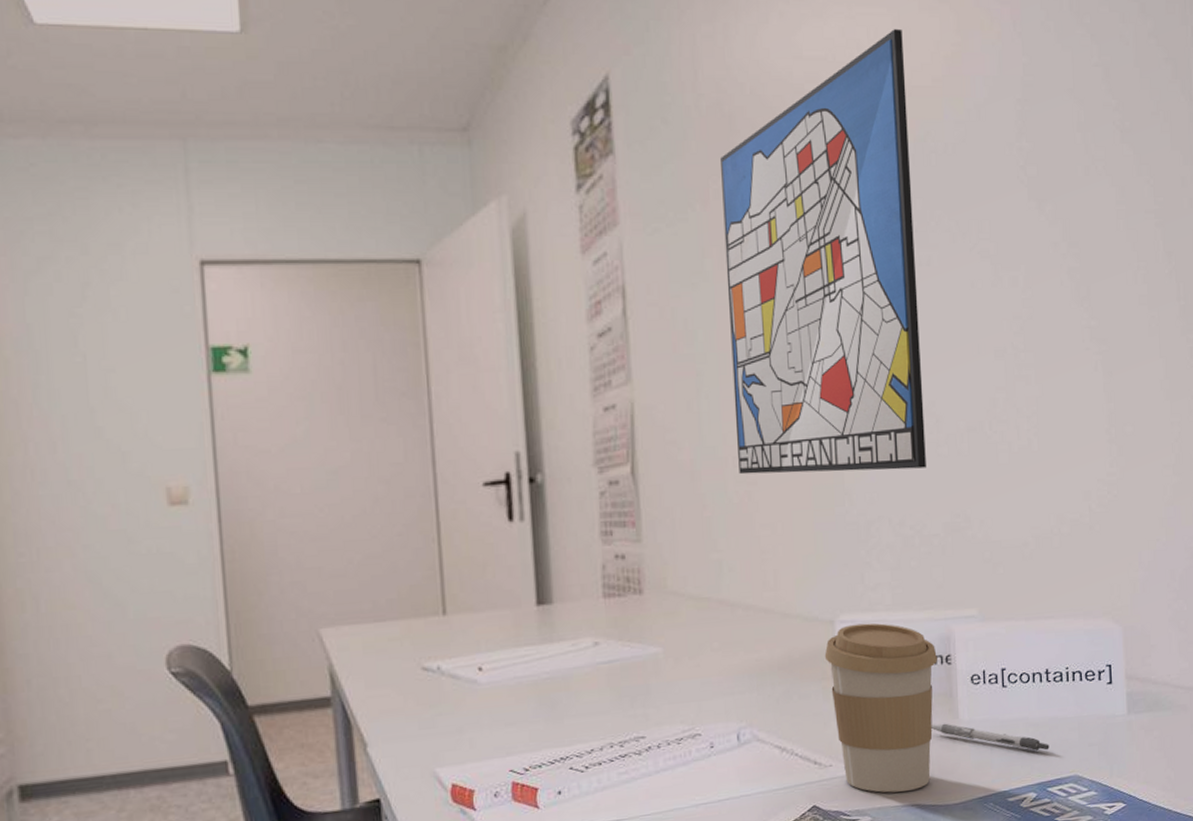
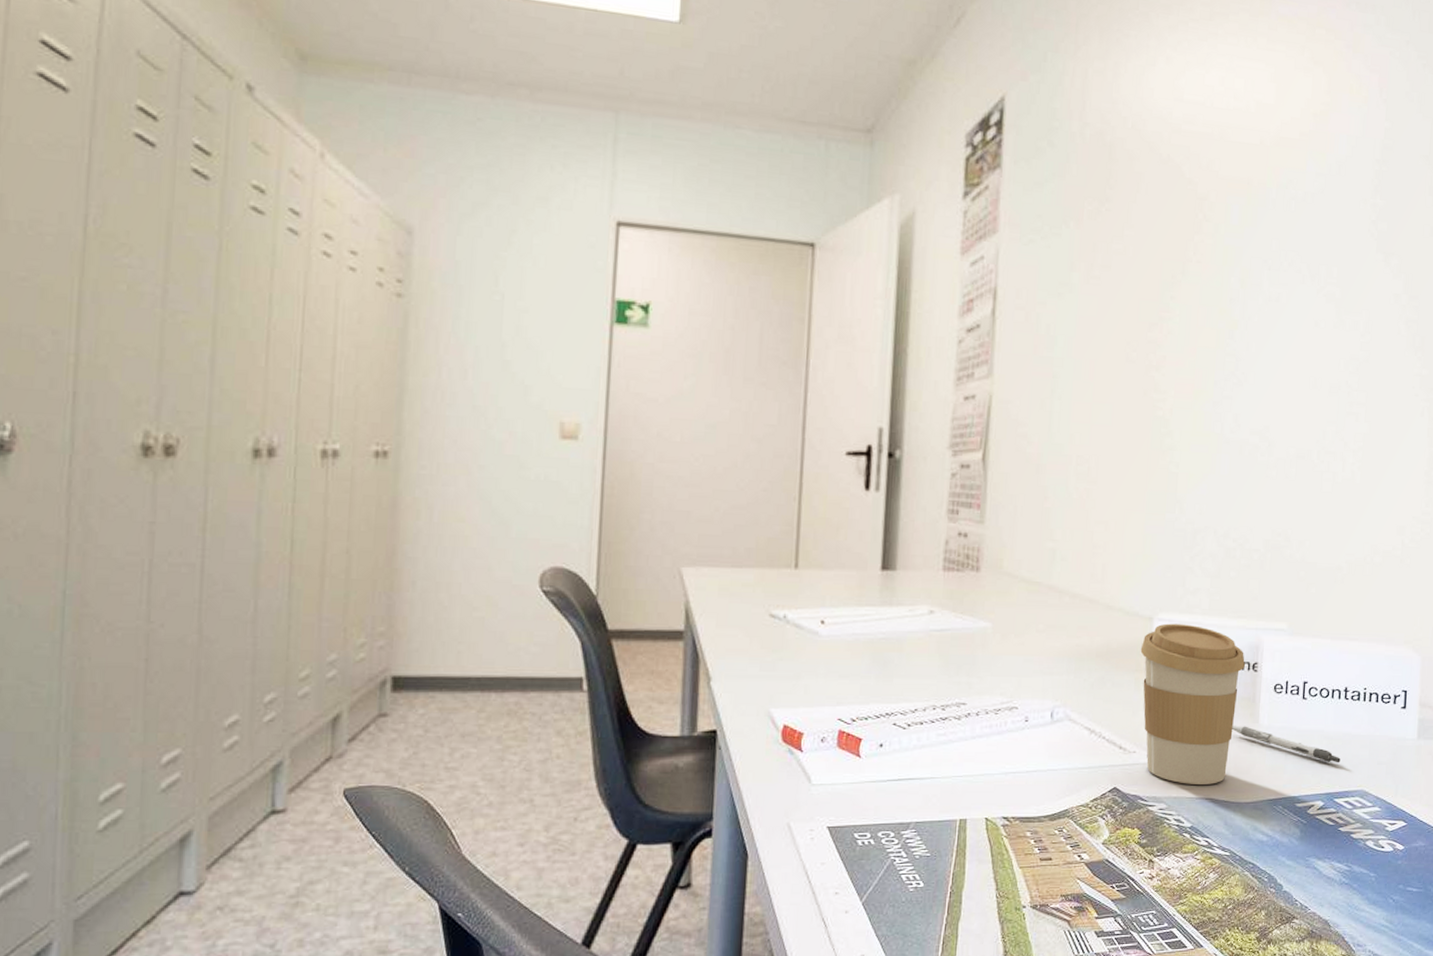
wall art: present [721,29,926,475] -> none [1081,84,1277,487]

